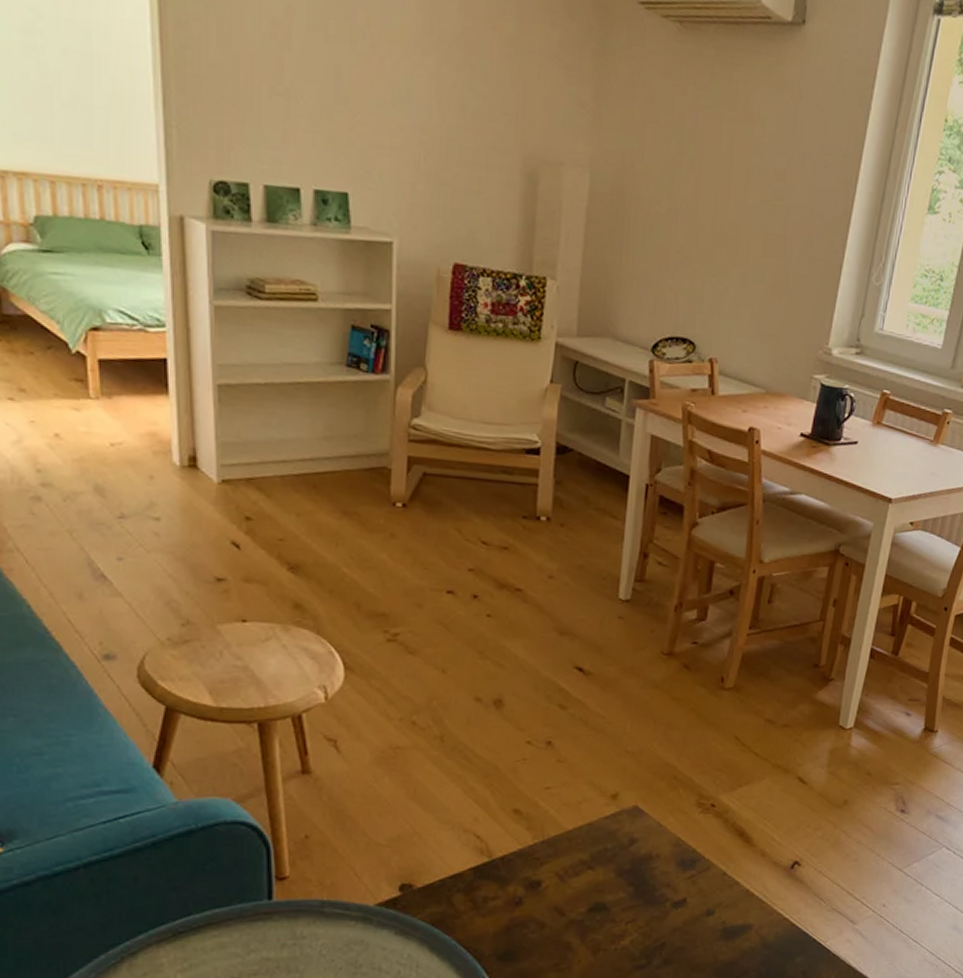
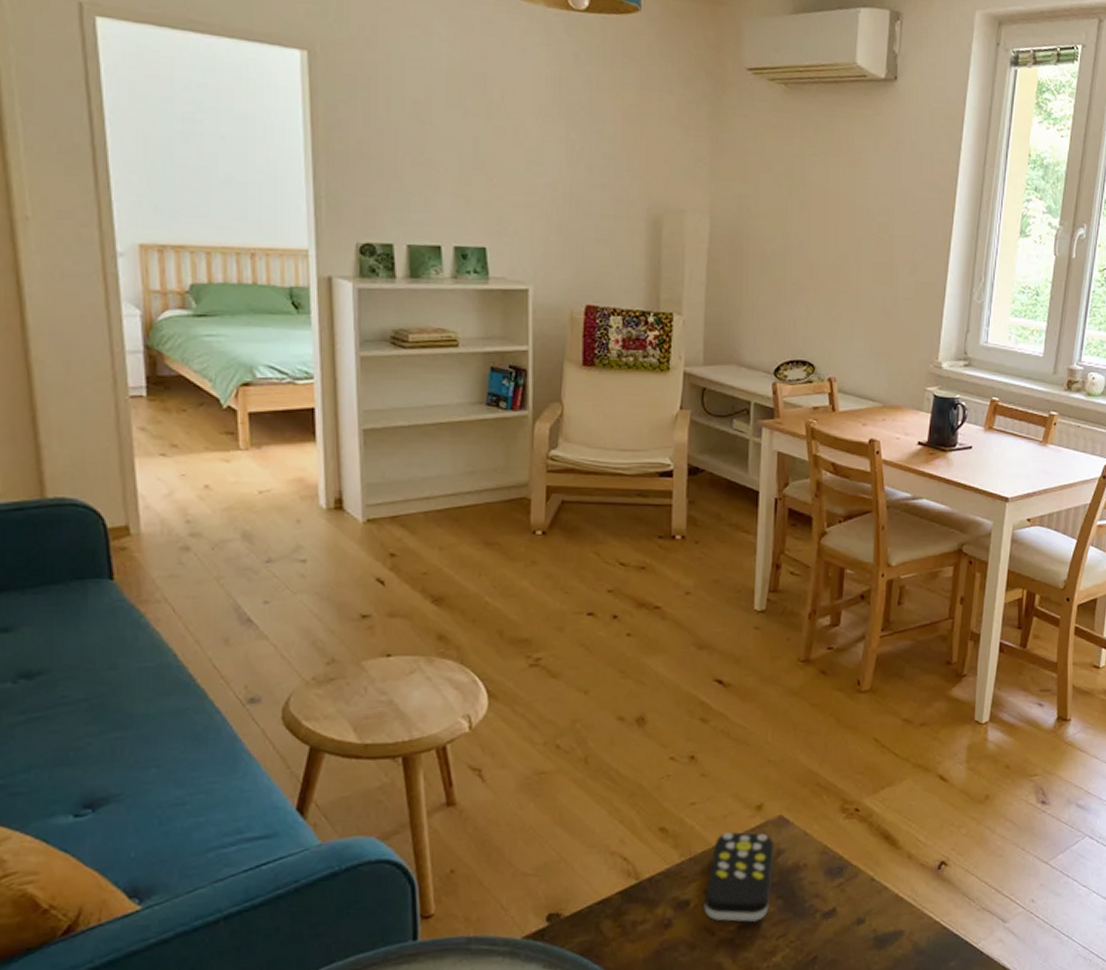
remote control: none [555,819,627,907] -> present [704,832,773,923]

